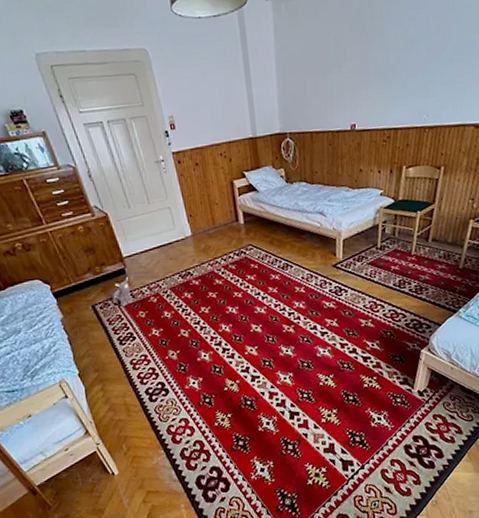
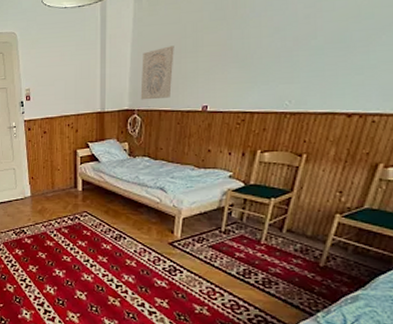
wall art: none [288,61,320,122] -> present [140,46,174,100]

